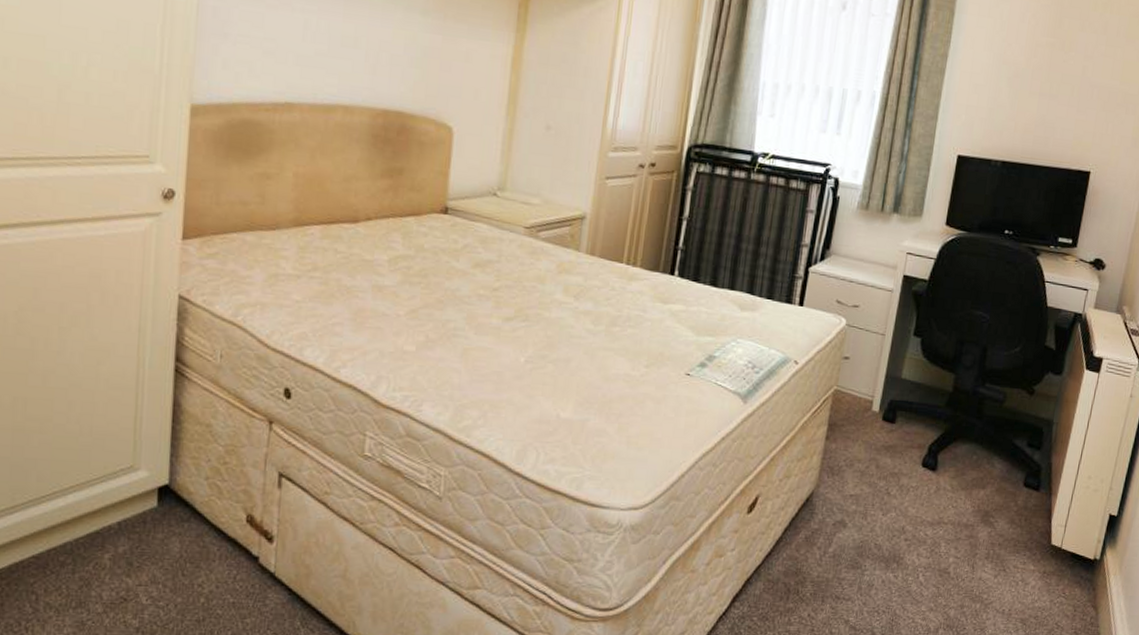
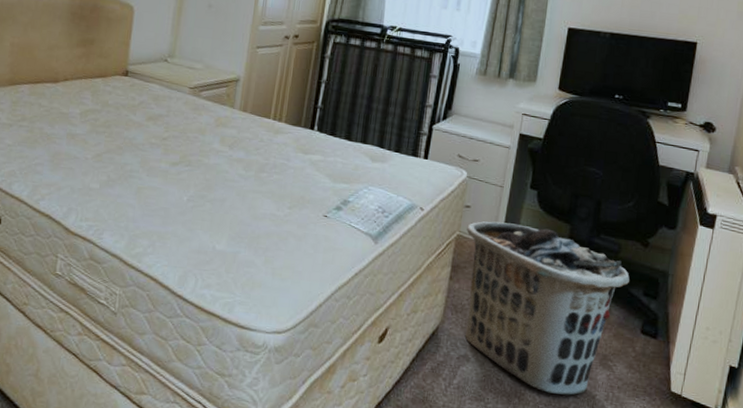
clothes hamper: none [841,373,1014,556] -> present [464,221,630,395]

